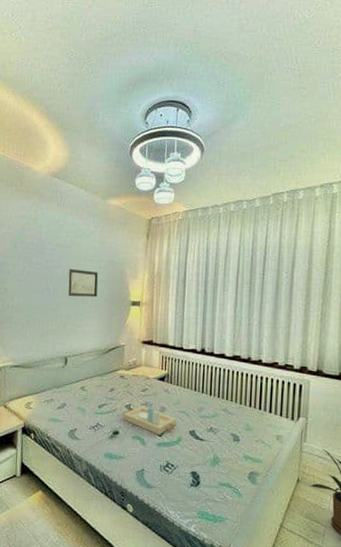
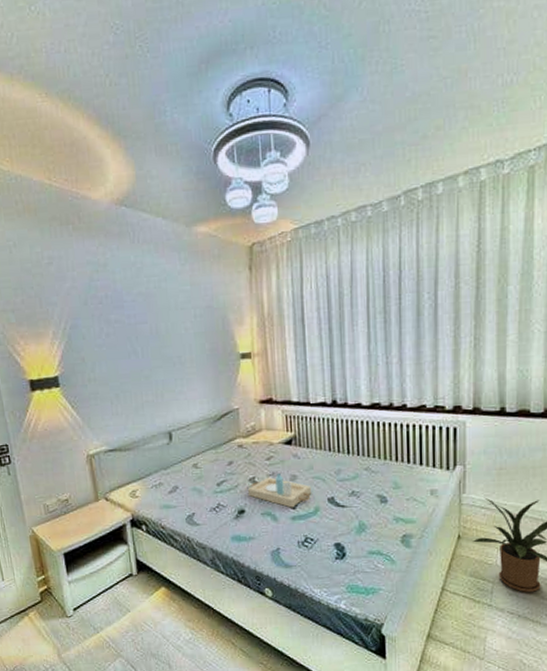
wall art: present [68,269,98,298] -> none [158,322,198,357]

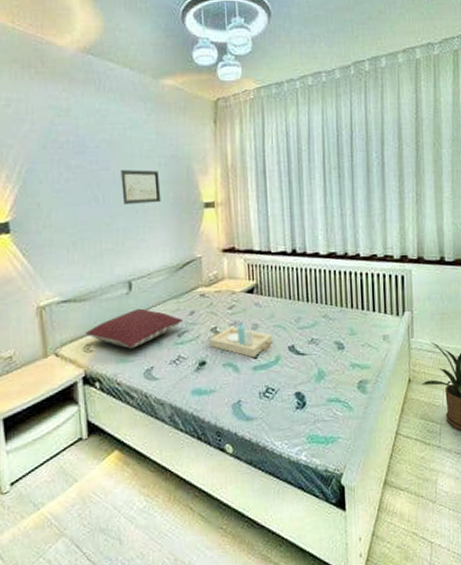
pillow: none [131,458,221,496] -> present [86,308,183,349]
wall art: none [158,322,198,357] -> present [121,170,161,204]

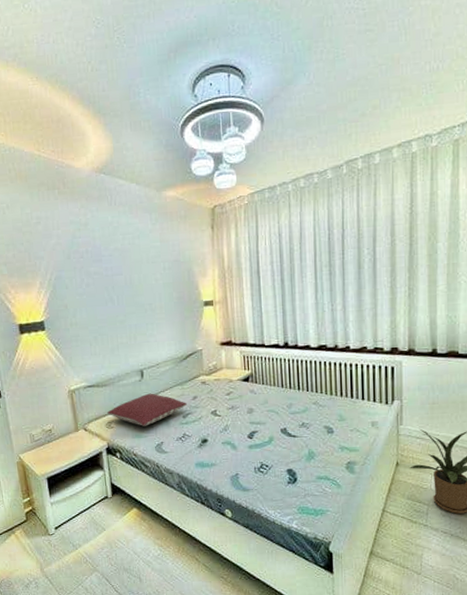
wall art: present [121,170,161,204] -> none [131,274,166,304]
serving tray: present [210,323,273,358] -> none [211,407,267,438]

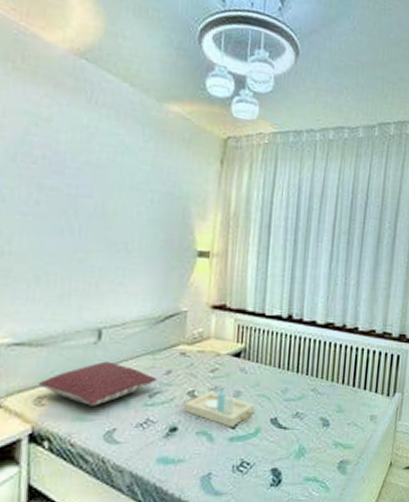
serving tray: none [211,407,267,438] -> present [185,388,255,428]

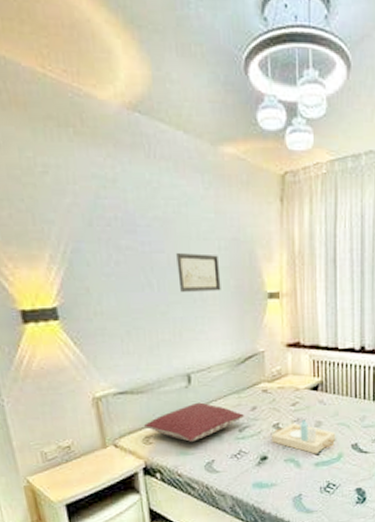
wall art: none [103,200,150,244] -> present [176,253,221,292]

